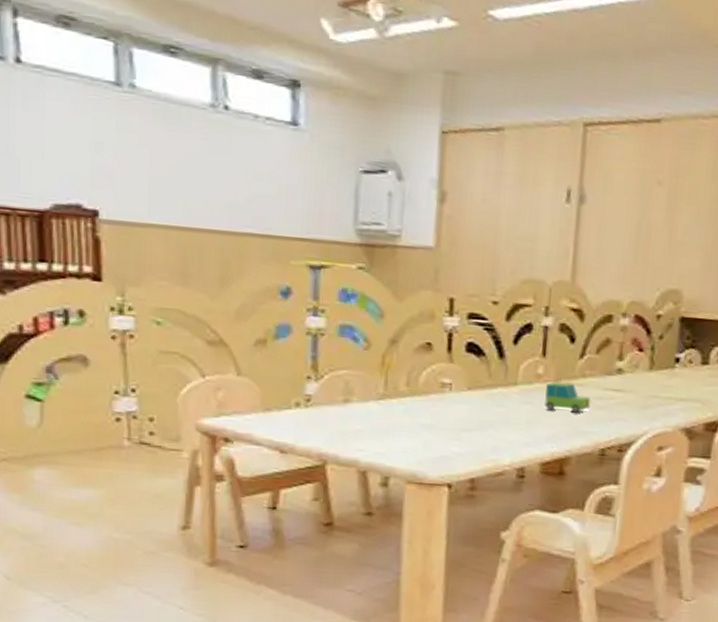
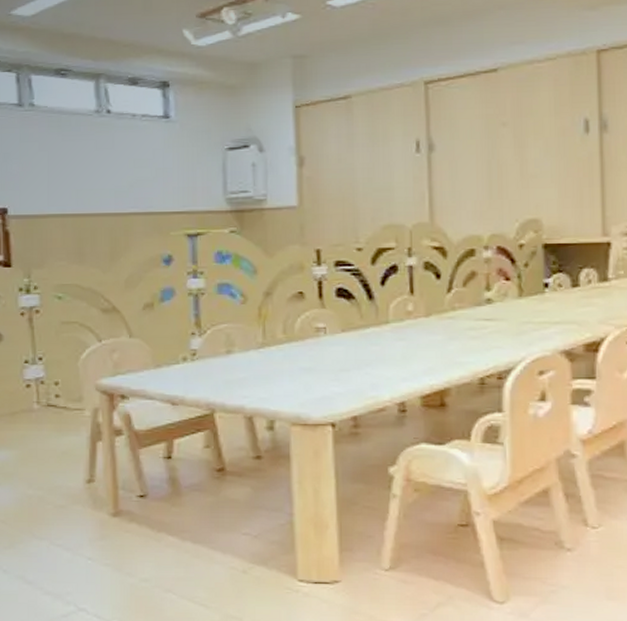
toy car: present [545,381,591,413] -> none [418,317,464,345]

